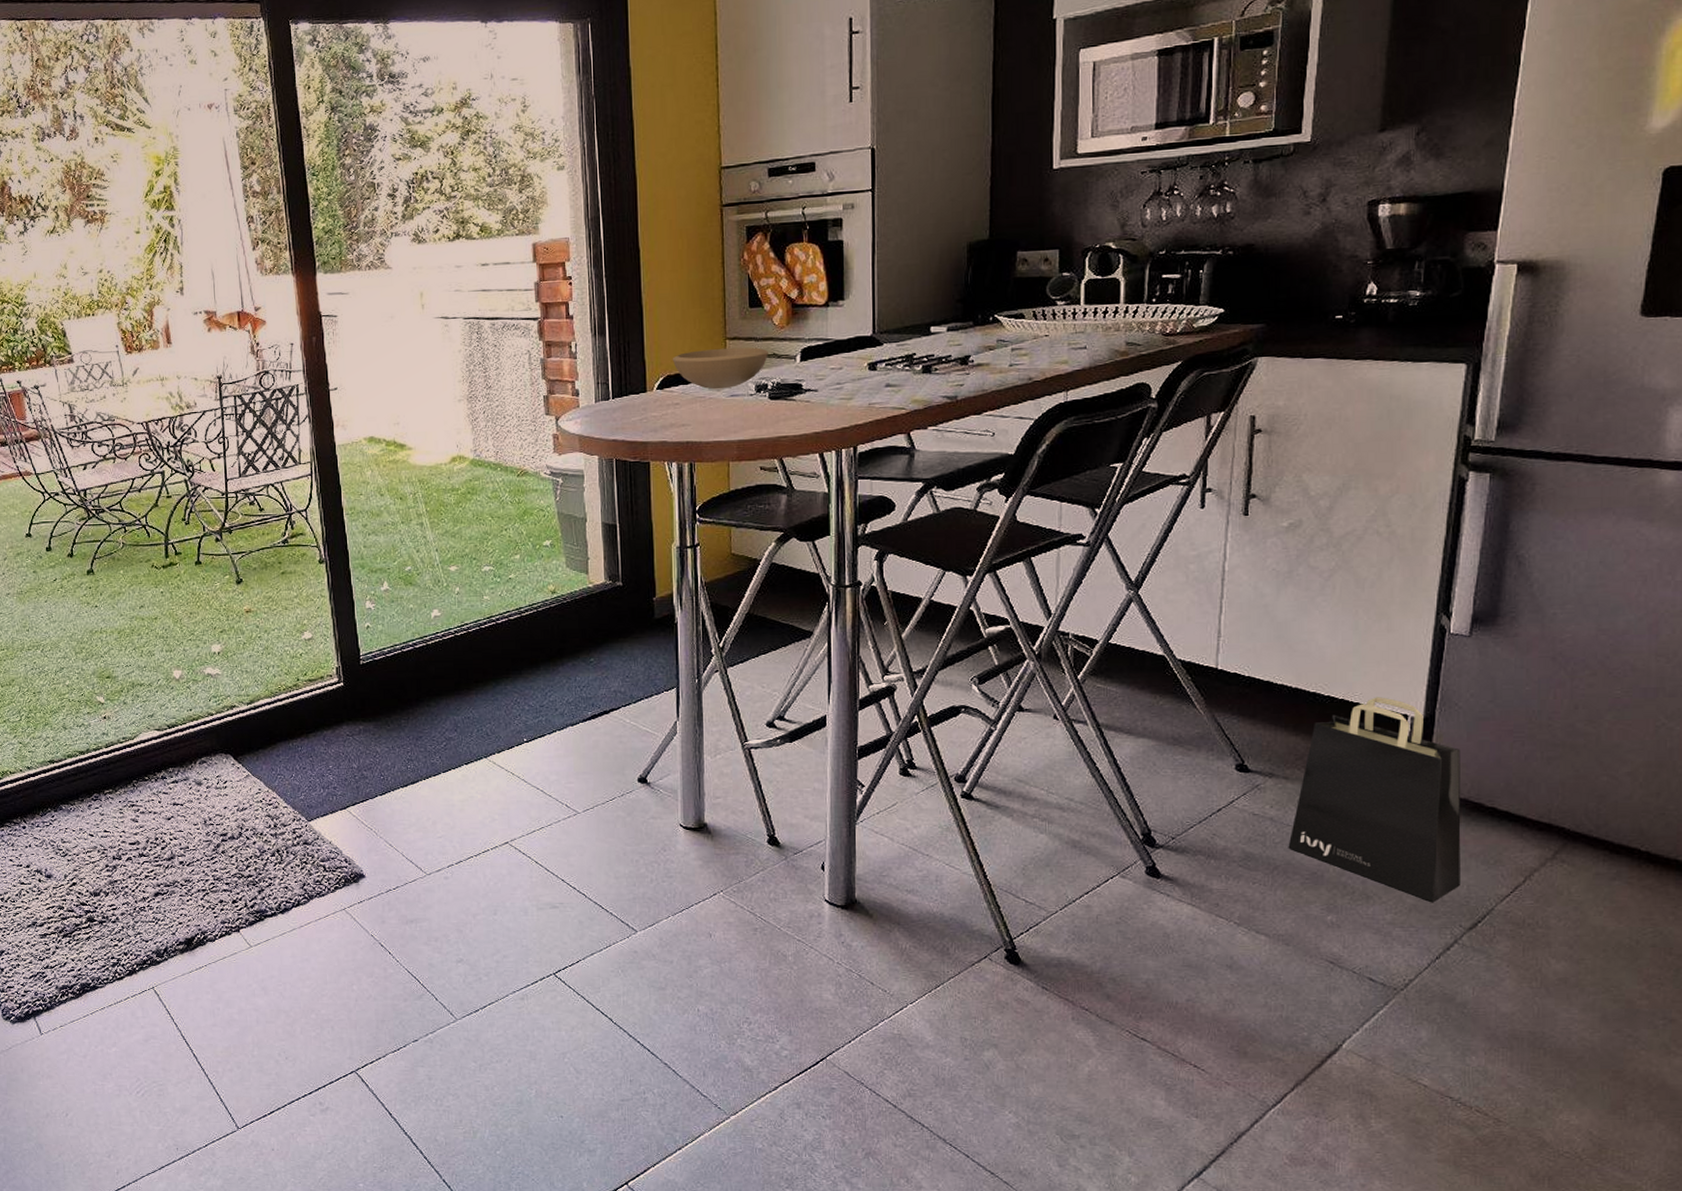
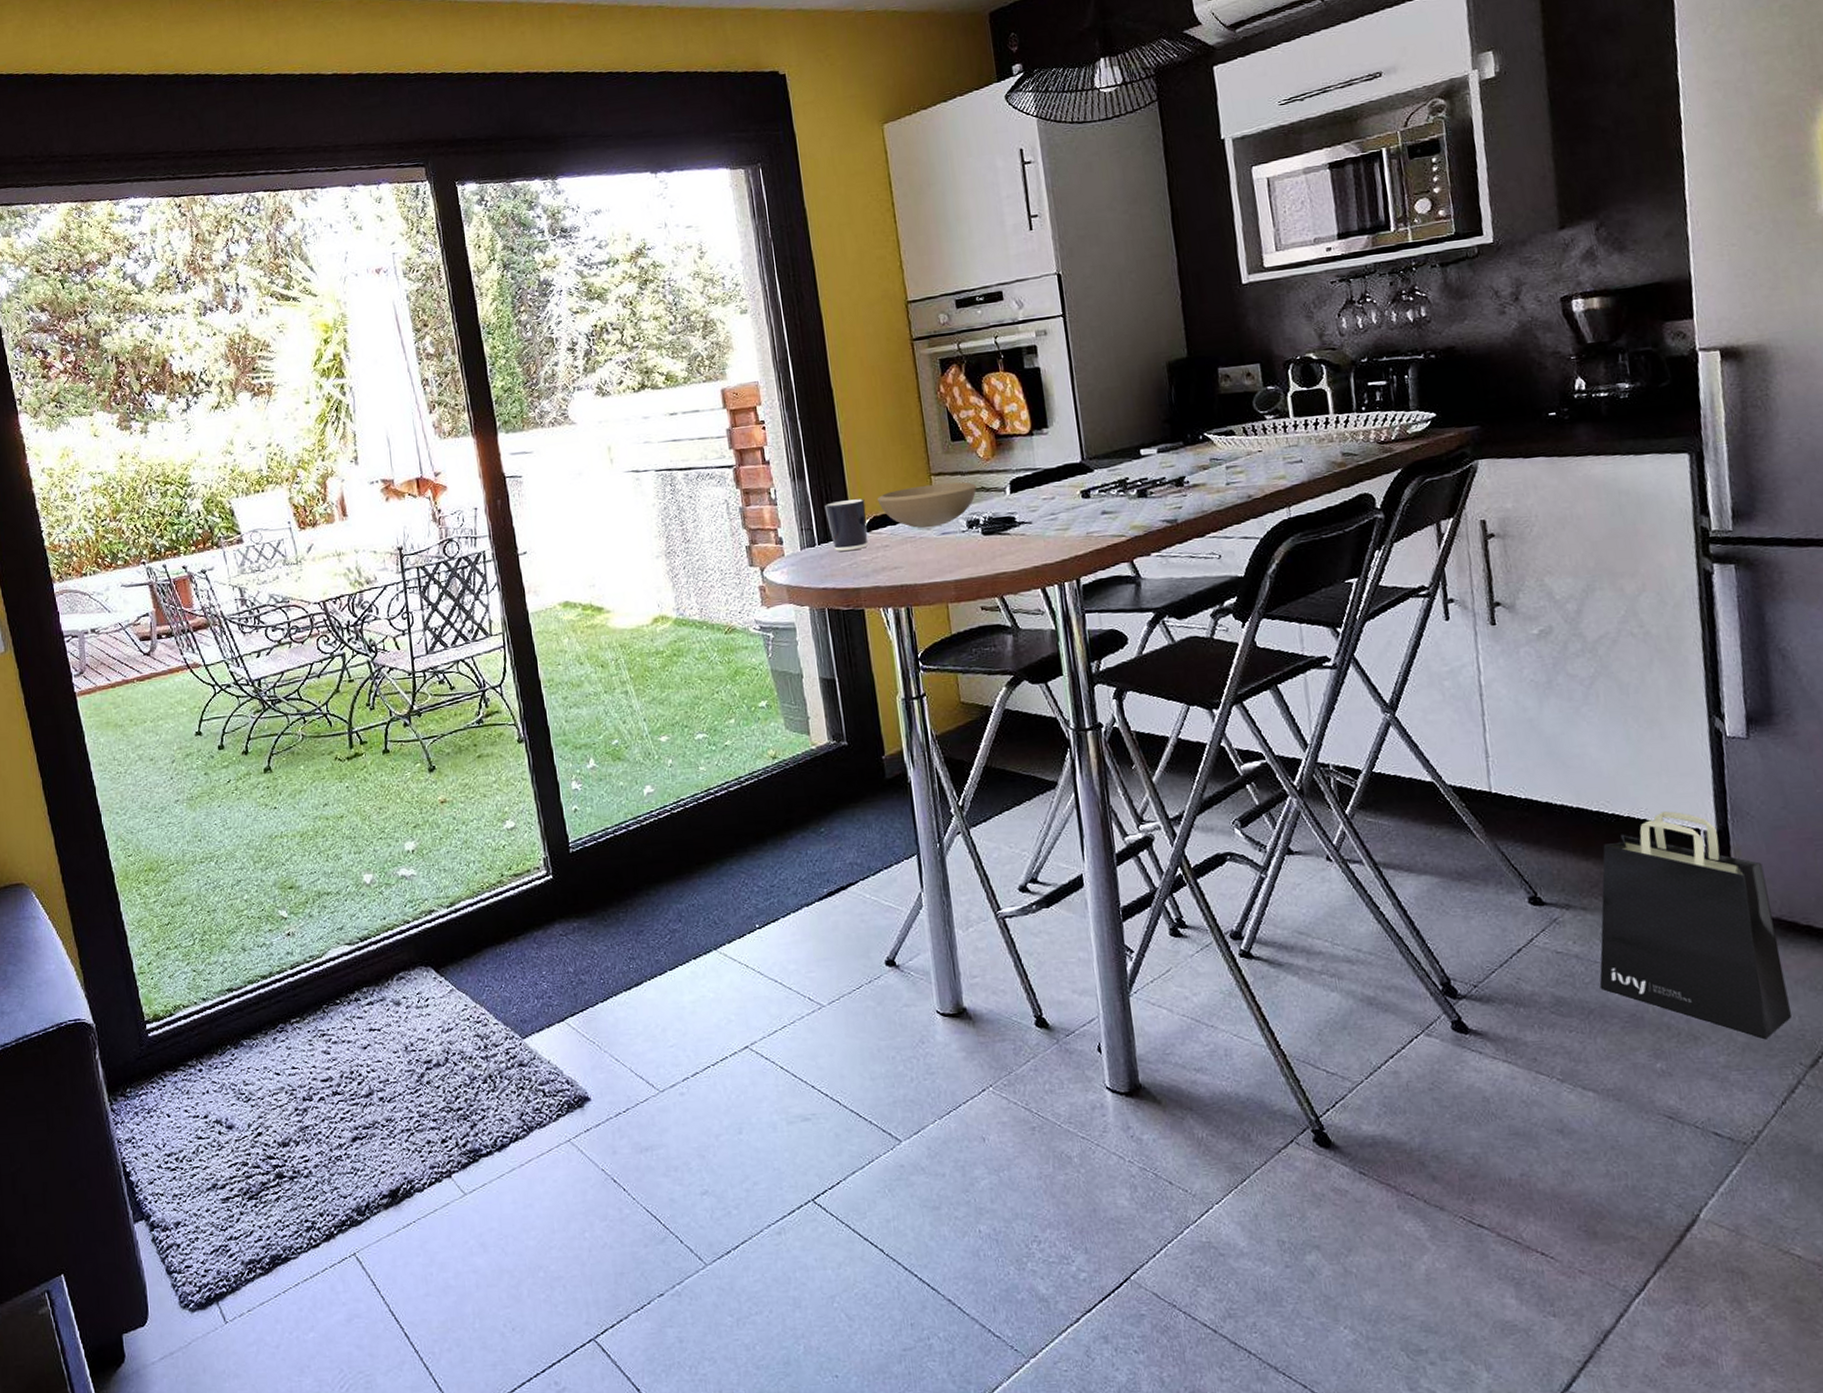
mug: none [621,357,661,407] -> present [824,498,868,552]

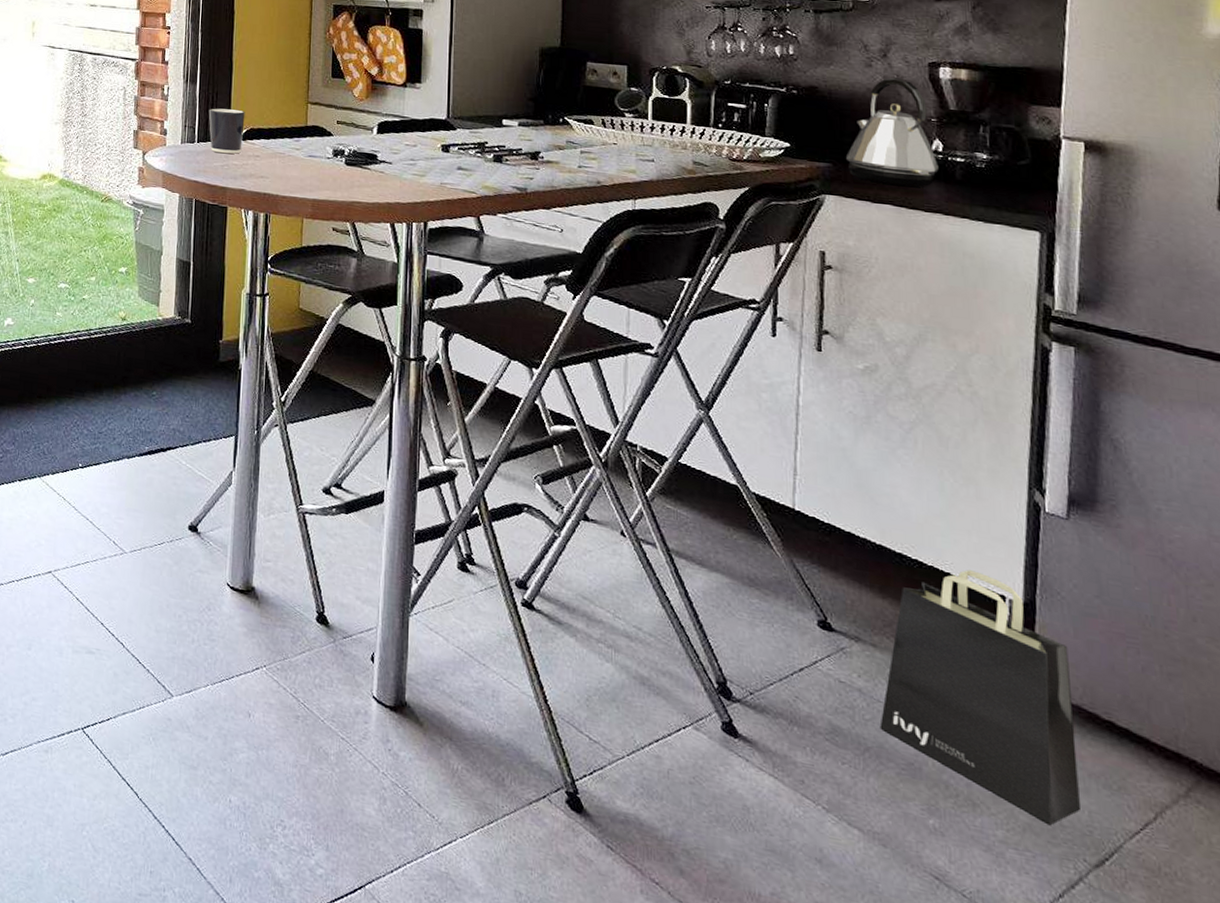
bowl: present [877,481,977,529] -> none [256,109,347,149]
kettle: none [1492,319,1585,437] -> present [845,77,939,188]

